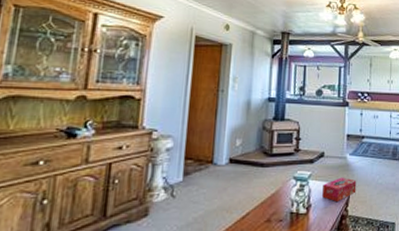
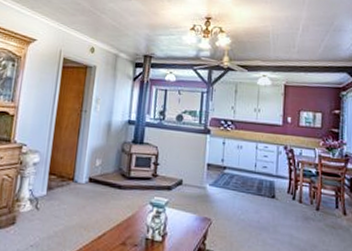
tissue box: present [322,177,357,203] -> none [179,208,216,234]

